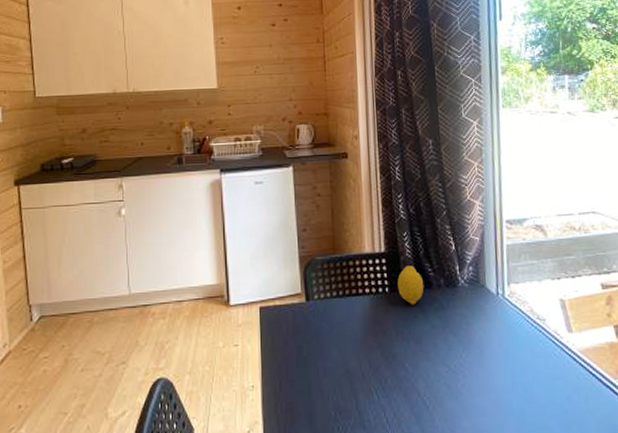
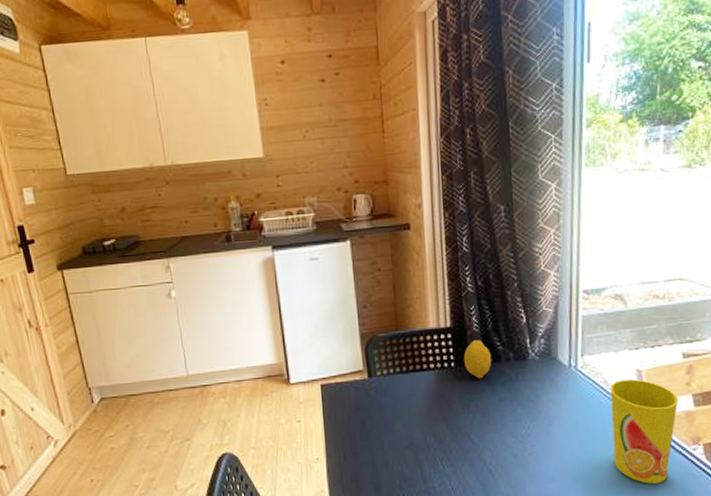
cup: none [536,309,602,420] -> present [610,379,679,484]

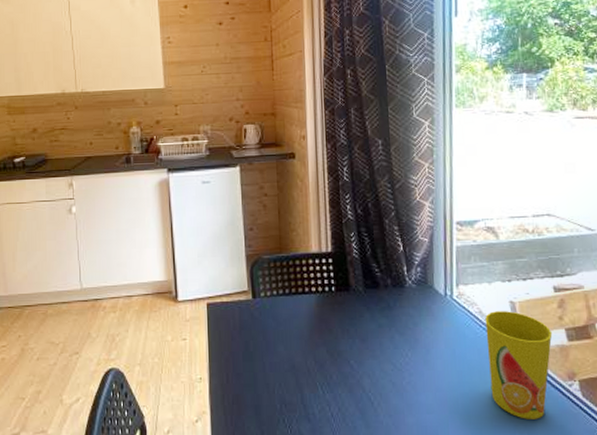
fruit: present [464,340,492,379] -> none [344,266,371,304]

